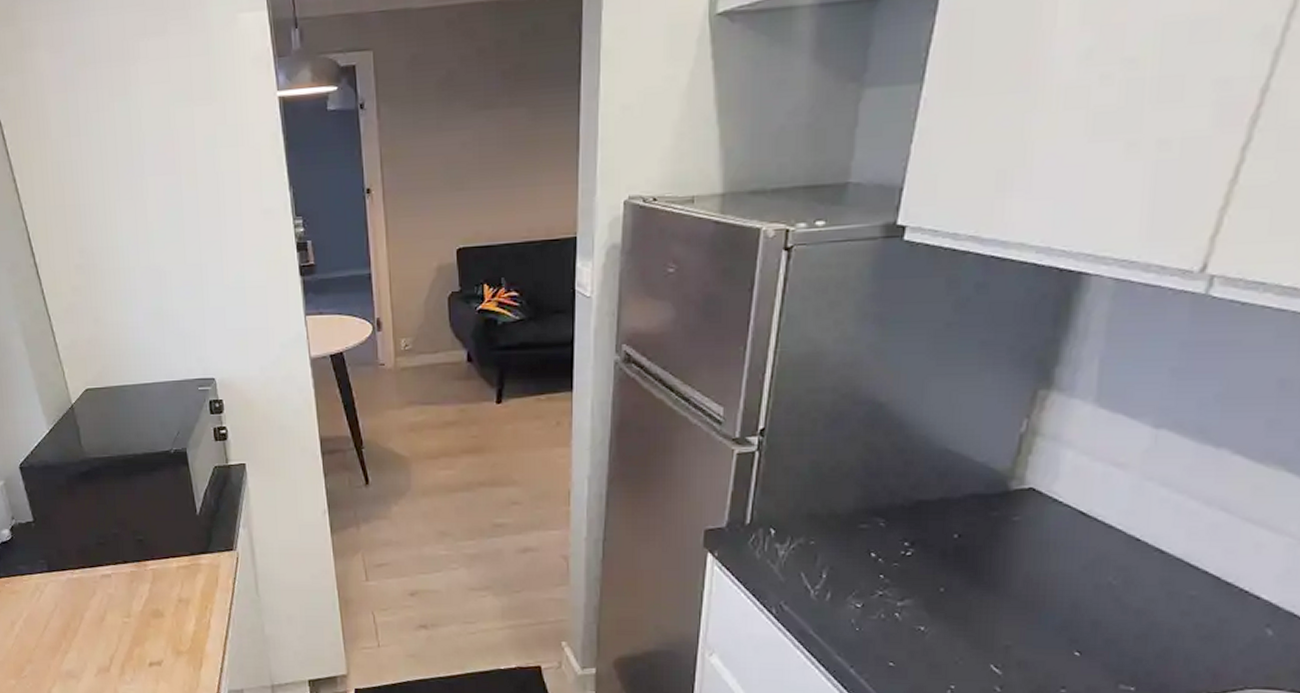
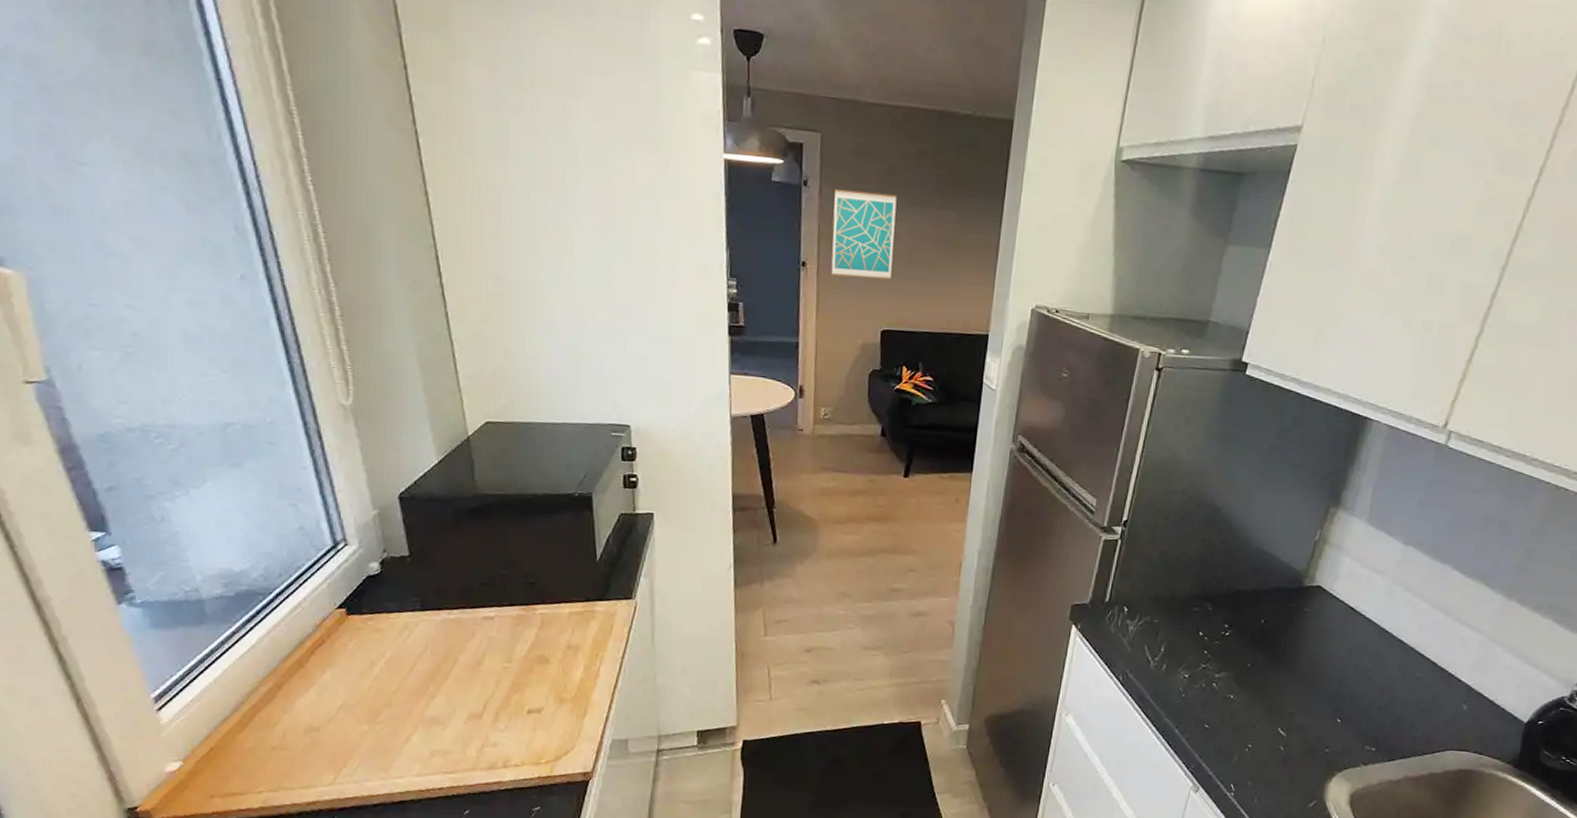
wall art: none [393,101,463,199] -> present [831,189,897,280]

